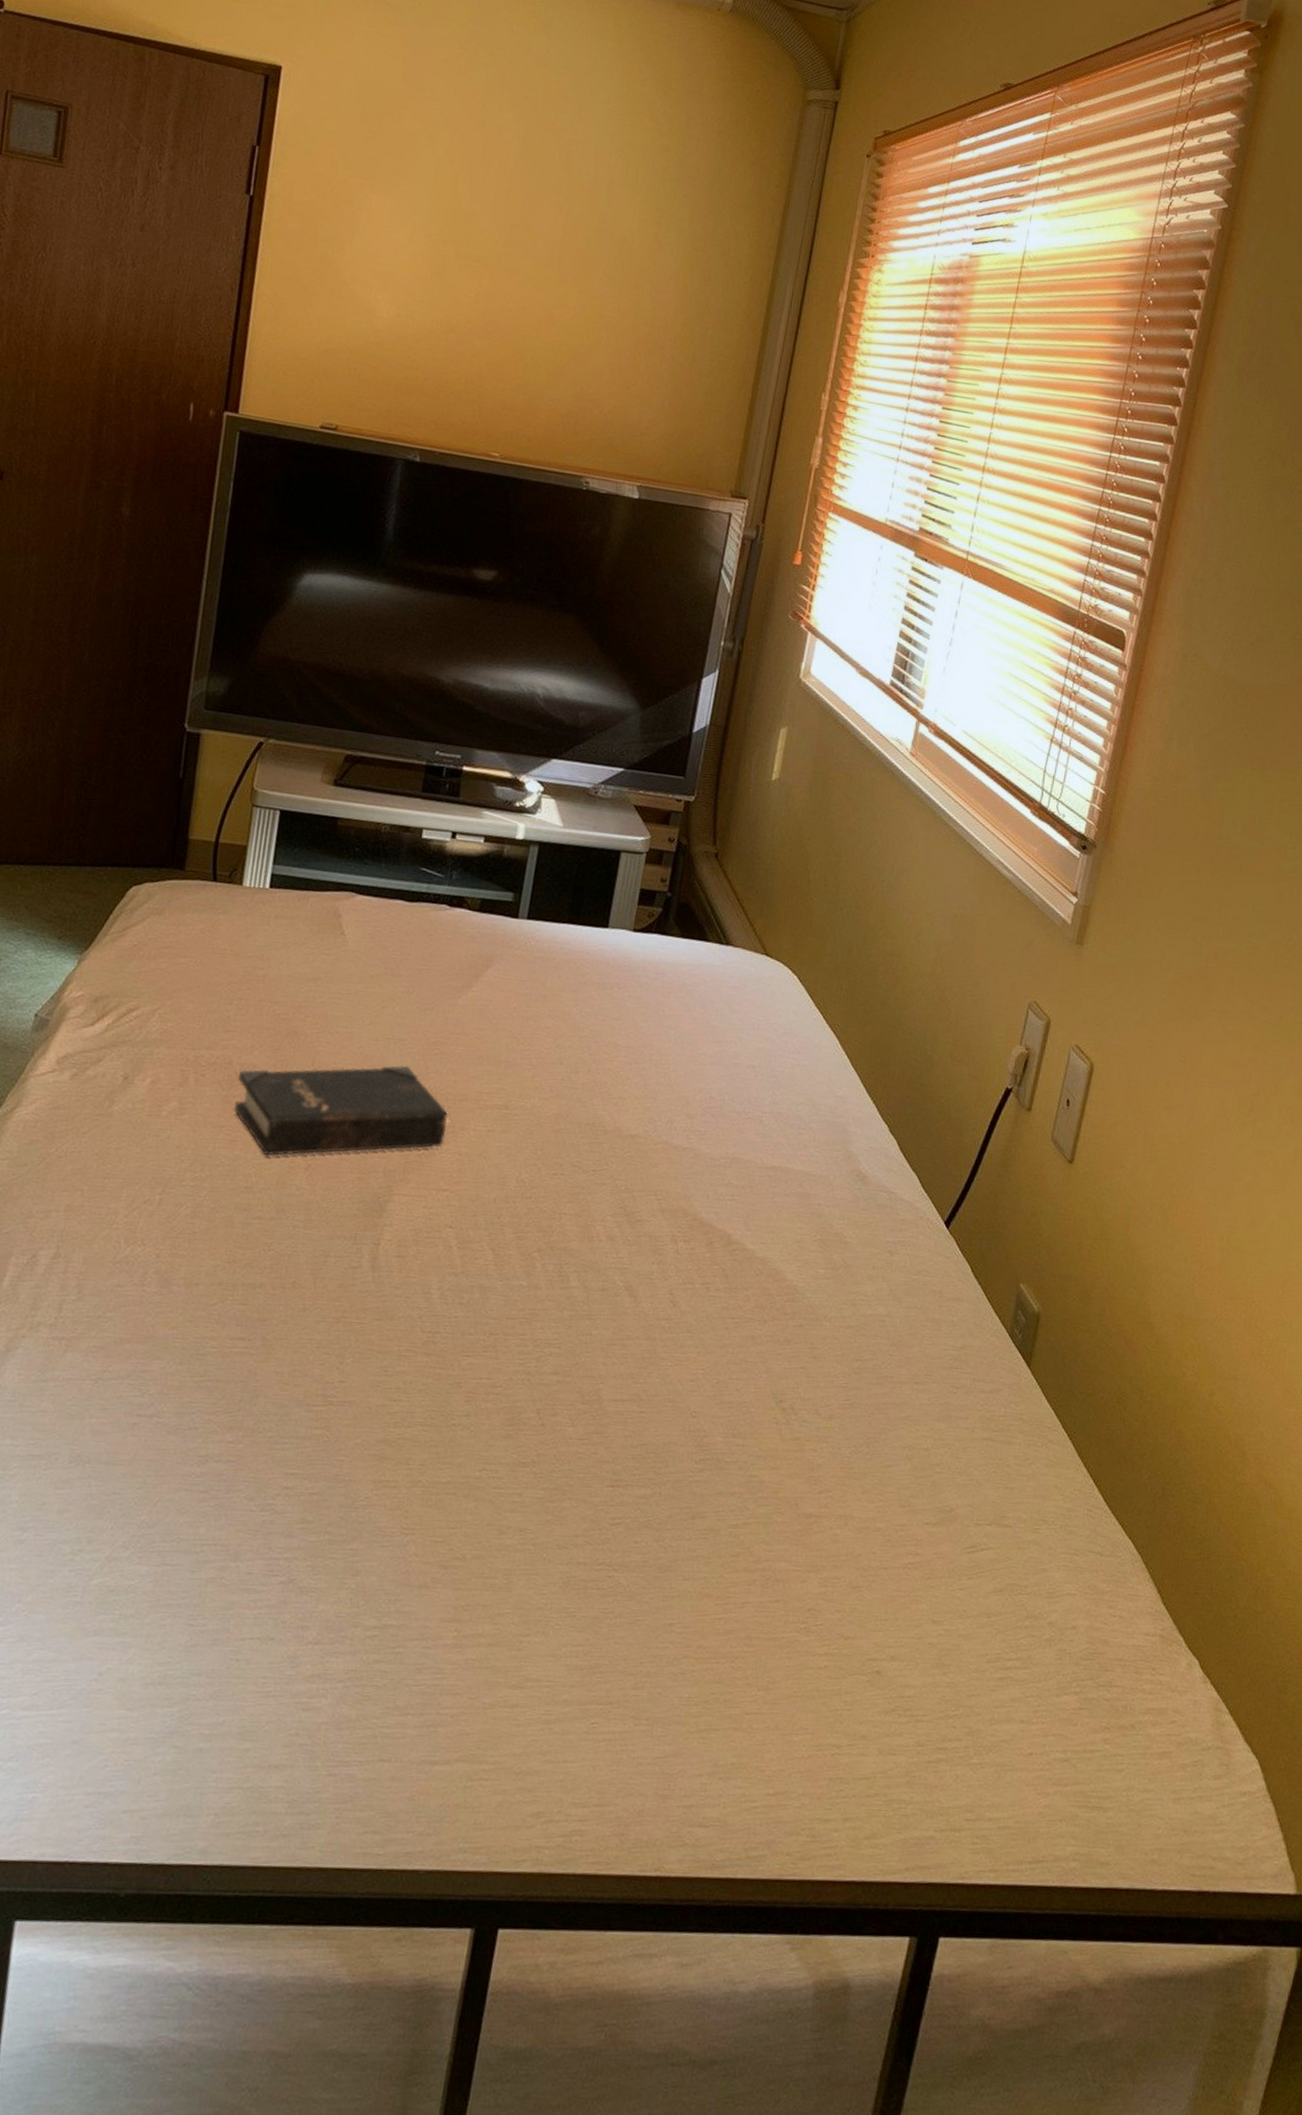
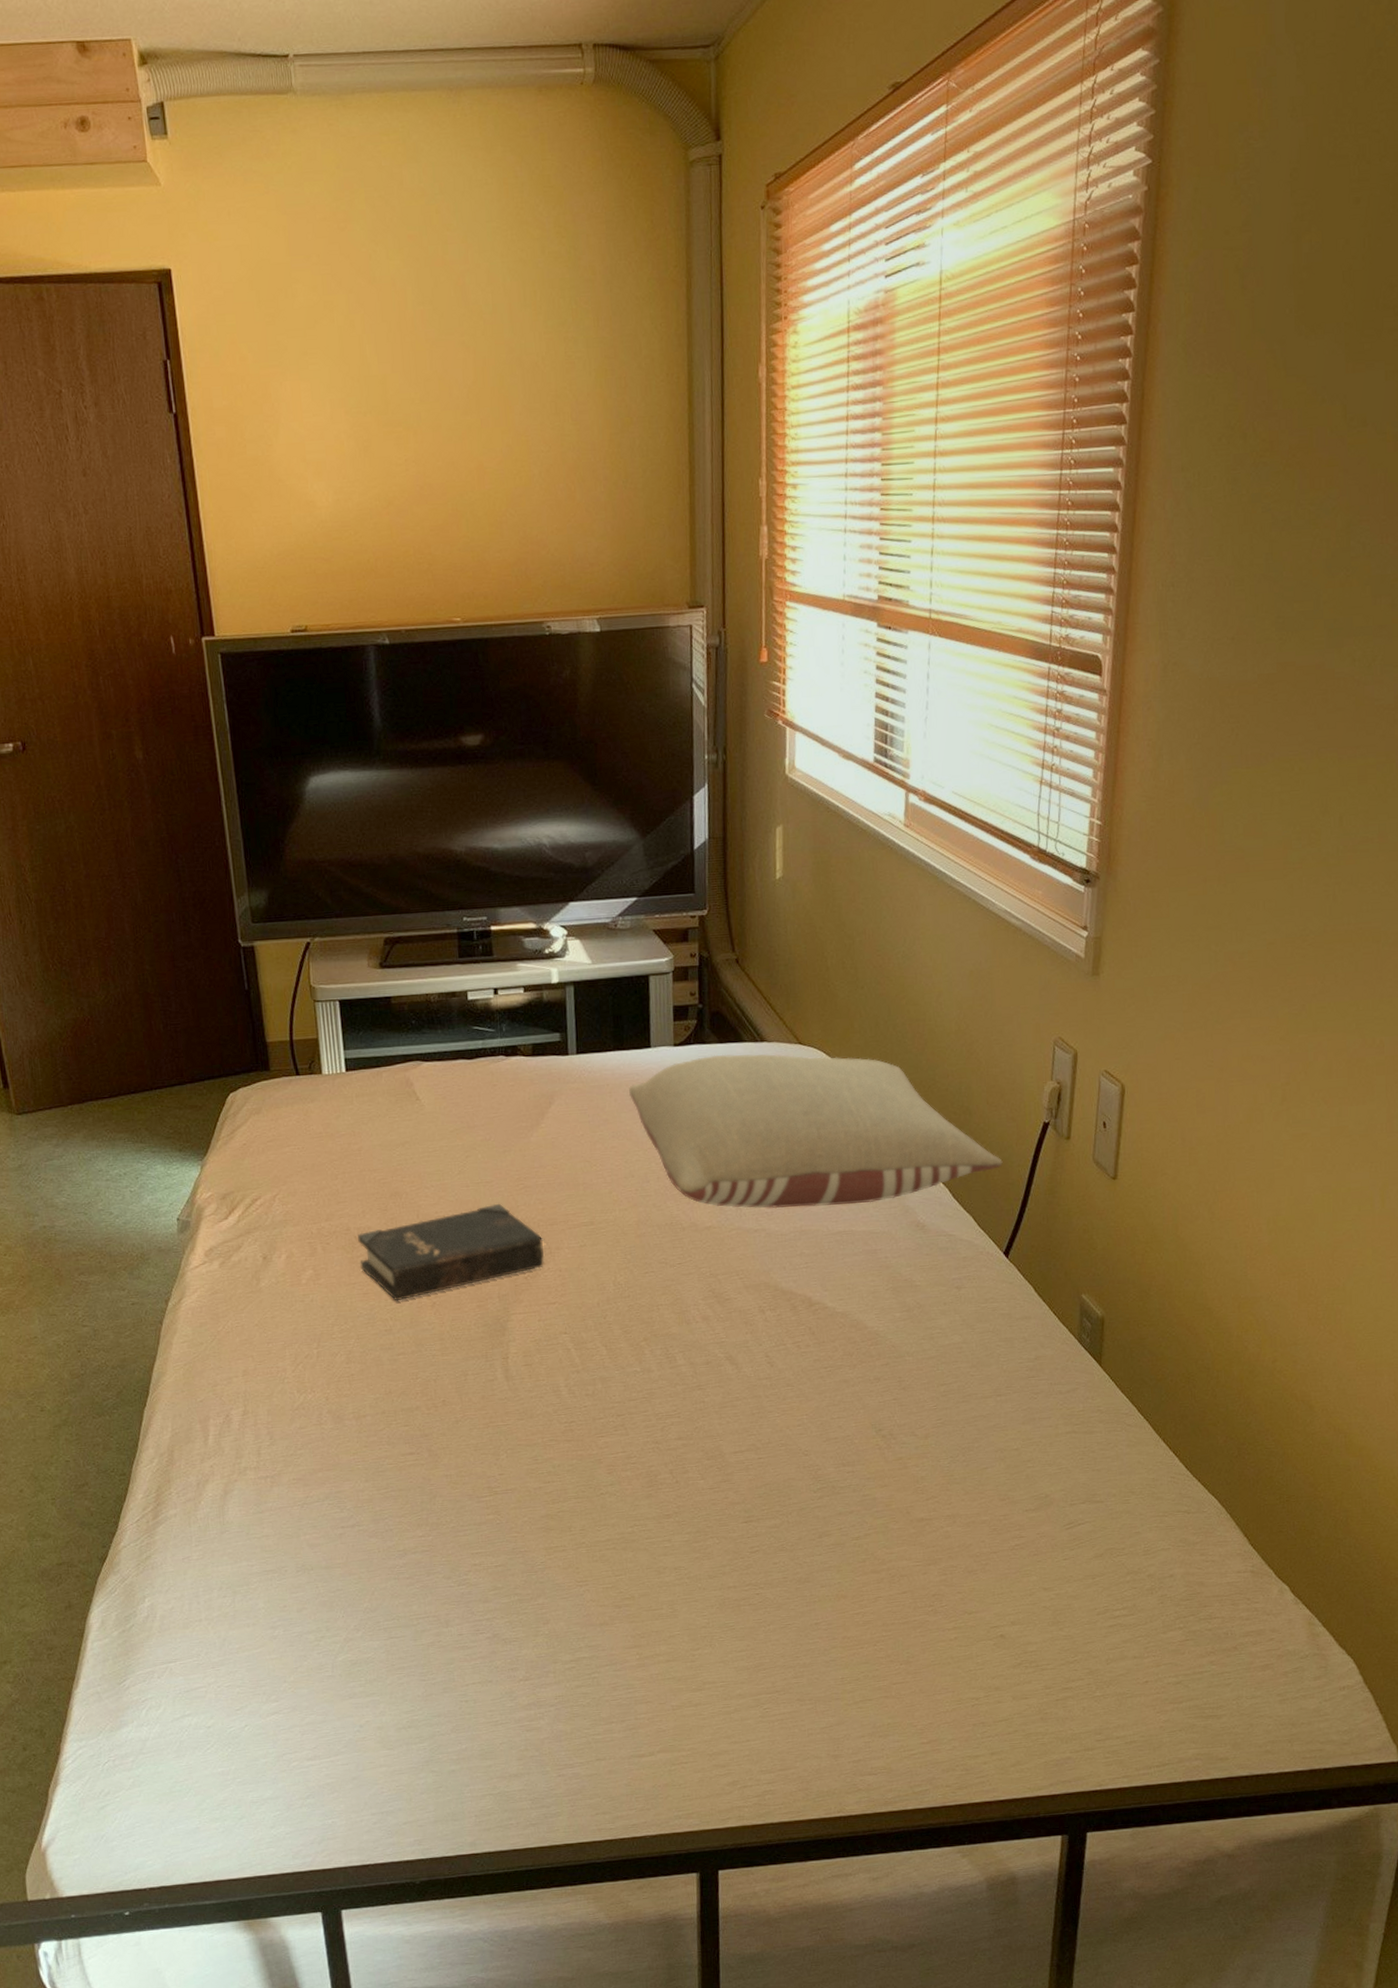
pillow: none [575,948,958,1141] -> present [629,1054,1003,1209]

